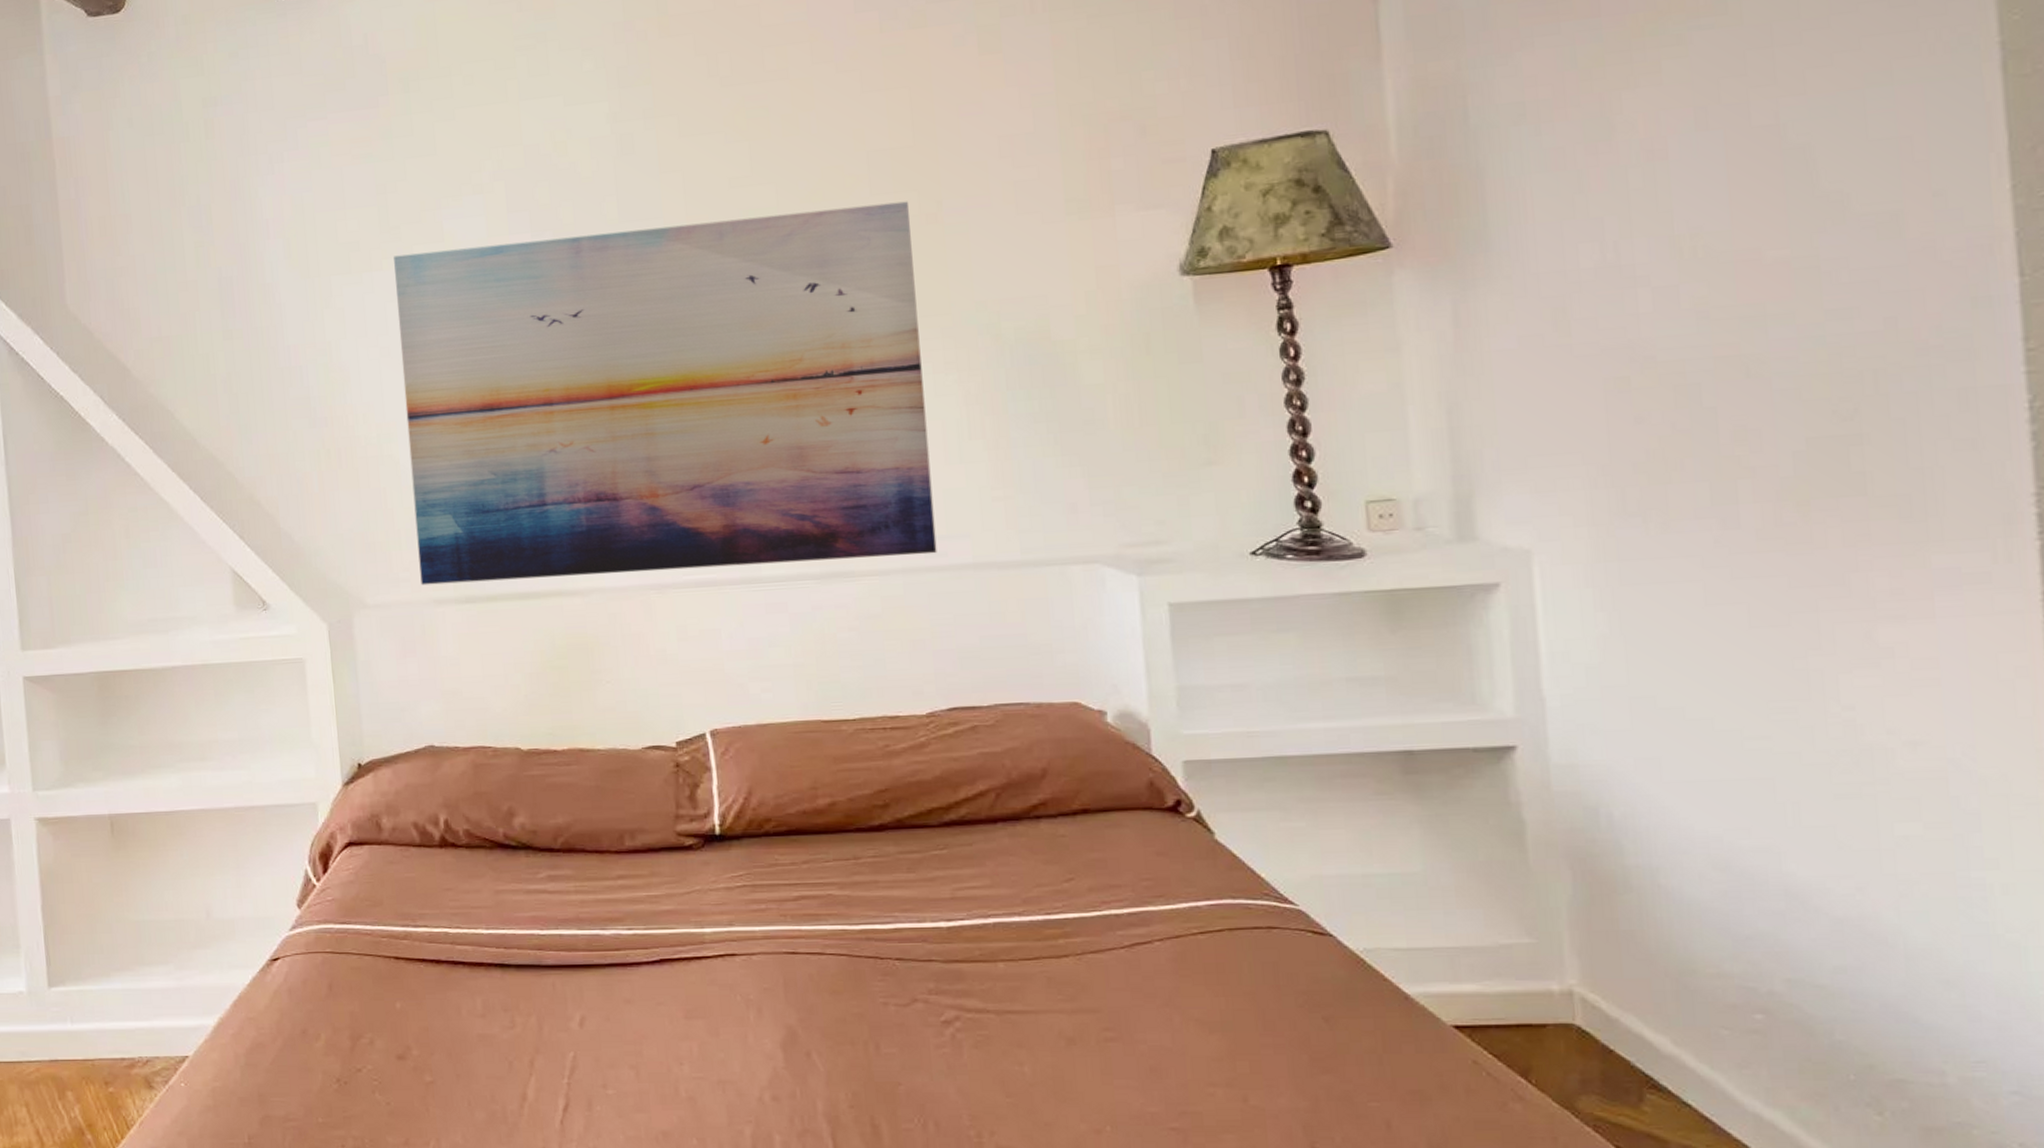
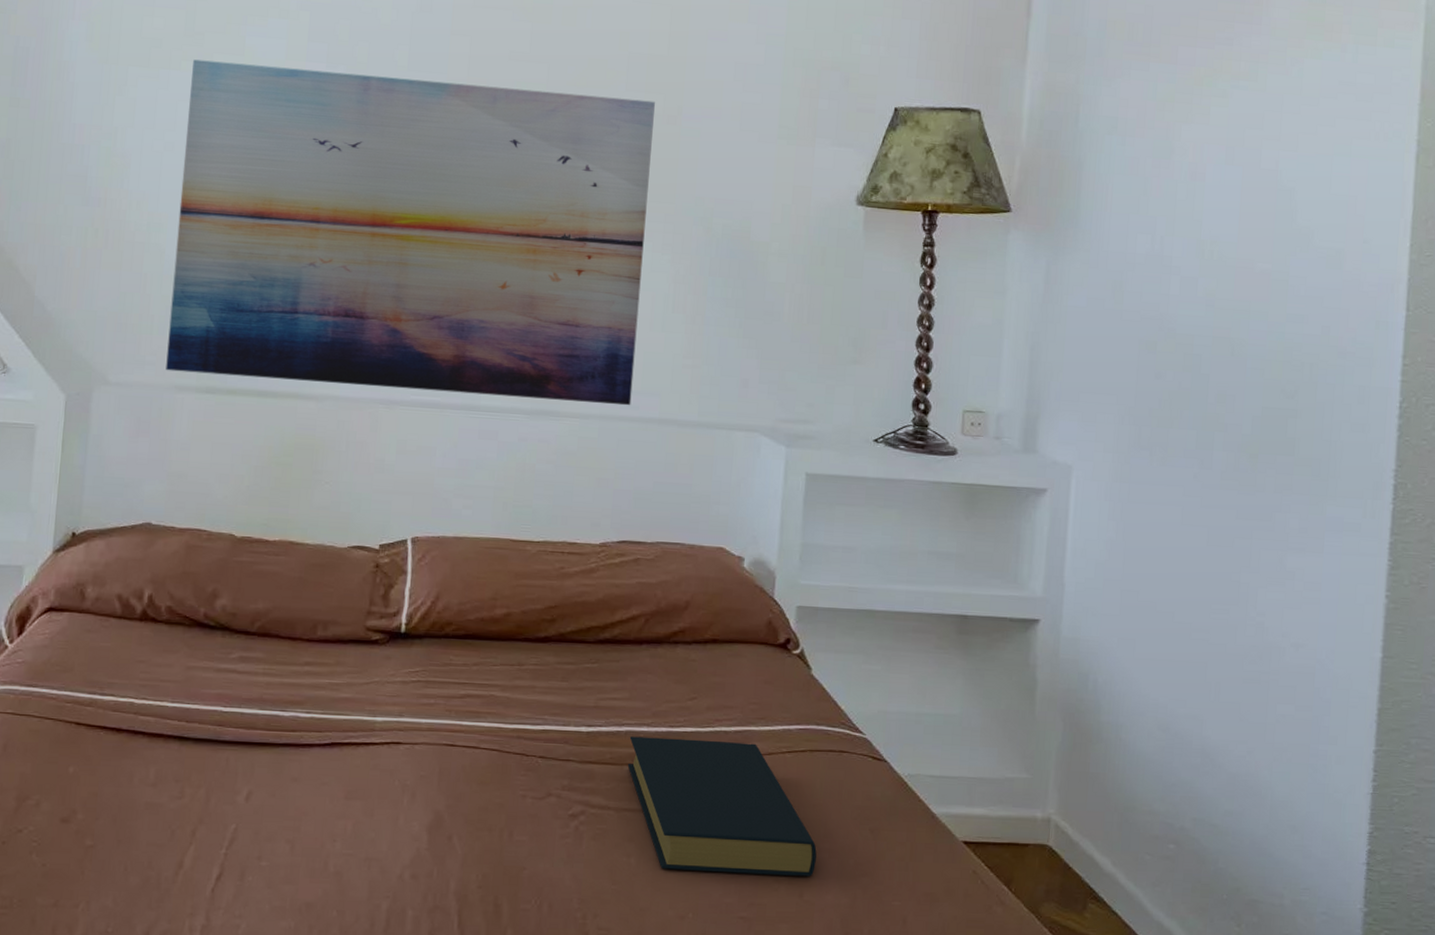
hardback book: none [999,926,1259,1078] -> present [627,736,817,876]

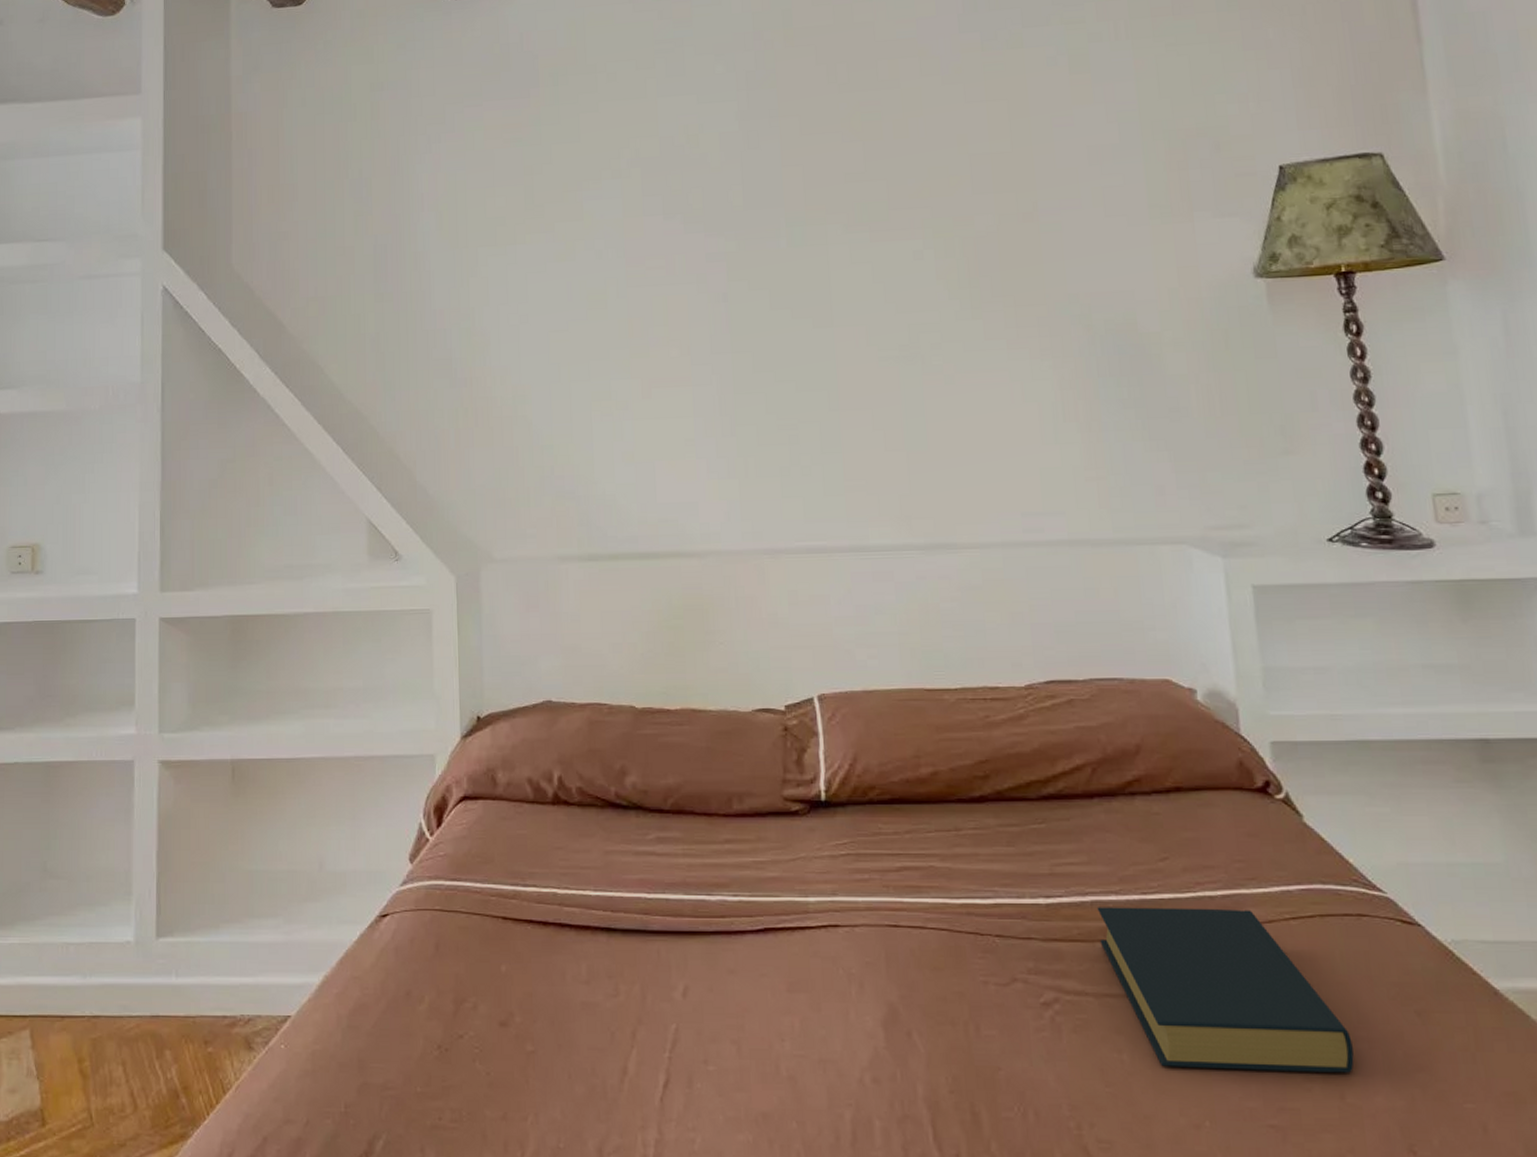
wall art: present [166,59,655,406] -> none [536,200,1035,542]

